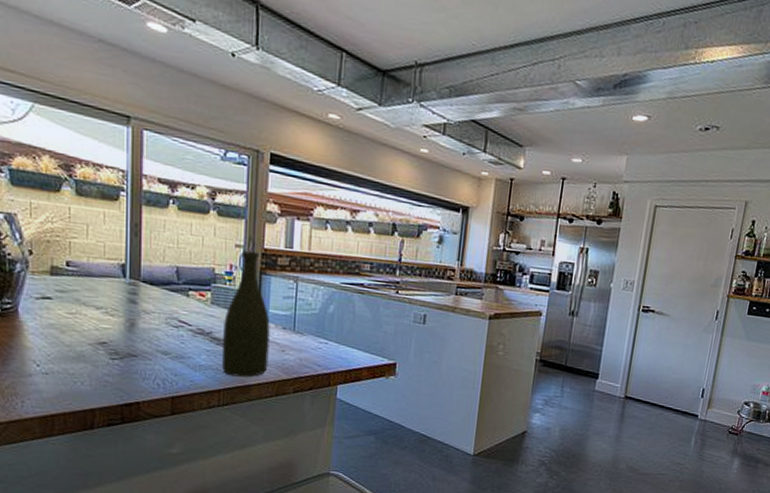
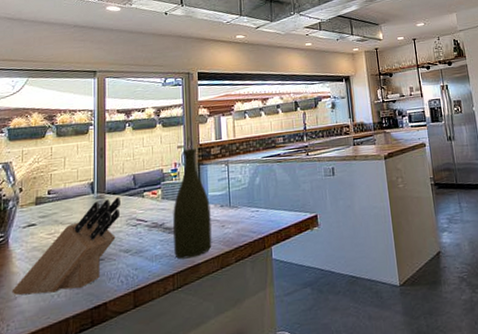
knife block: none [25,287,159,382] -> present [11,197,121,295]

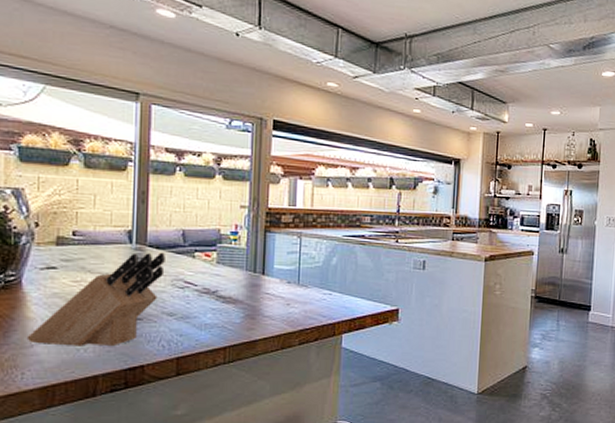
bottle: present [173,148,212,259] -> none [228,210,275,333]

